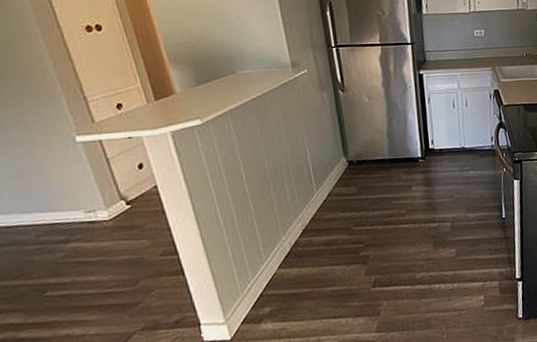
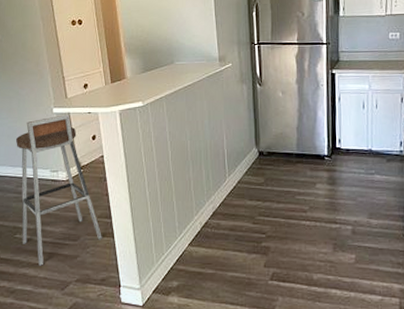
bar stool: none [26,142,169,323] -> present [16,114,102,266]

